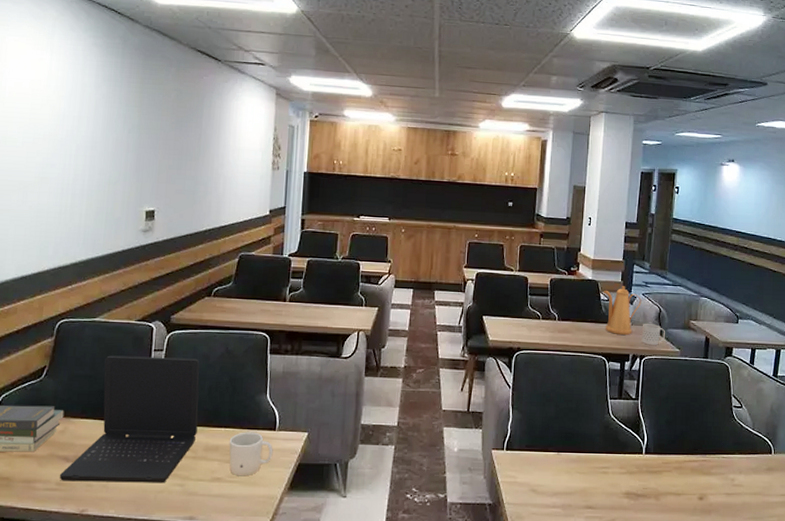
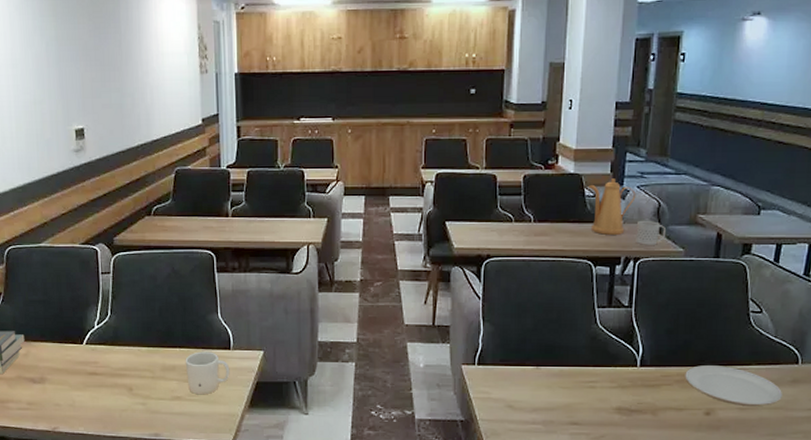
laptop: present [59,355,200,483] -> none [28,280,153,402]
plate: none [682,454,760,493] -> present [685,365,782,407]

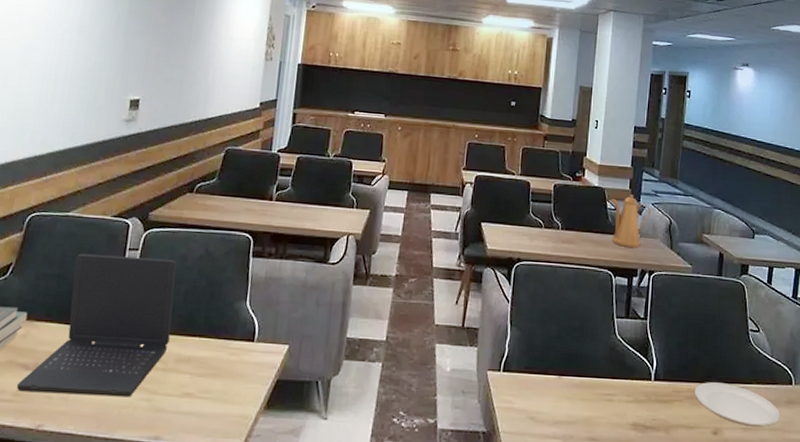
laptop: none [28,280,153,402] -> present [16,253,177,398]
mug: present [185,351,230,395] -> none [201,342,251,393]
mug: present [635,220,667,245] -> none [650,235,677,260]

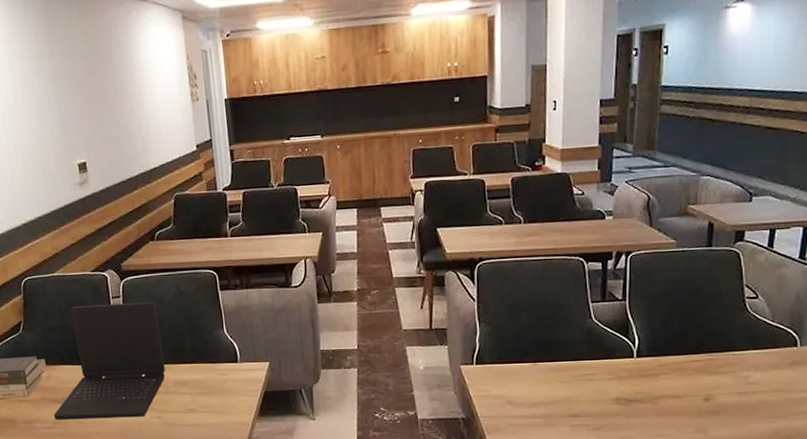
coffee pot: present [609,194,651,248] -> none [576,175,625,231]
plate: present [694,382,780,428] -> none [682,352,782,391]

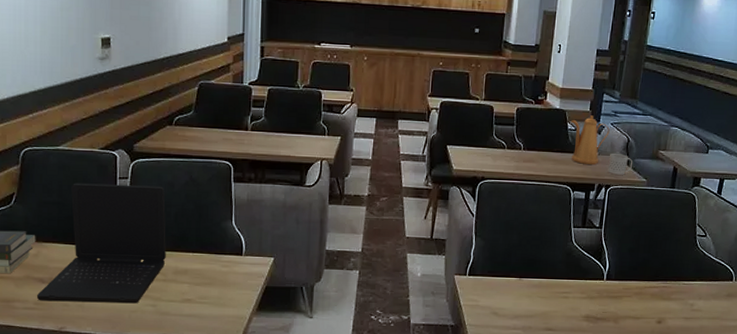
coffee pot: none [576,175,625,231] -> present [570,115,610,165]
mug: none [626,214,657,239] -> present [607,153,633,175]

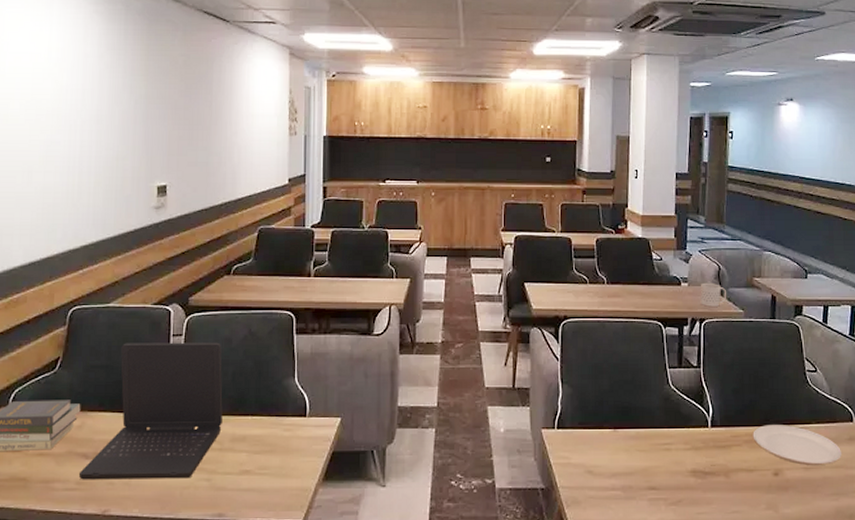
coffee pot: present [570,115,610,165] -> none [655,243,698,296]
plate: none [642,280,719,317] -> present [753,425,841,466]

